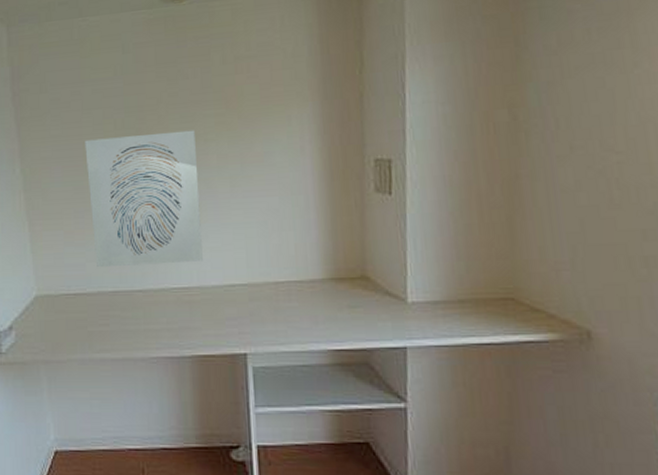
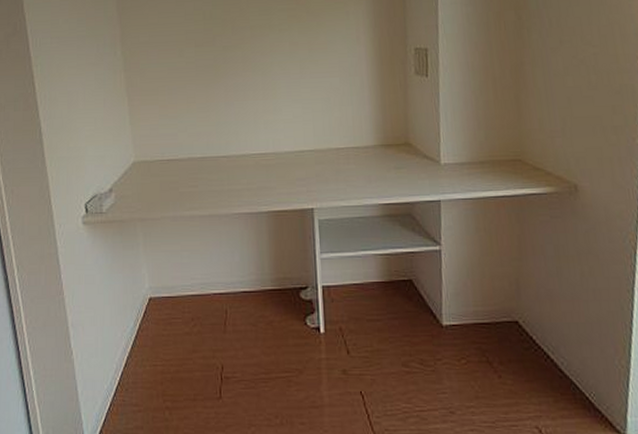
wall art: present [85,130,203,268] -> none [178,21,277,137]

